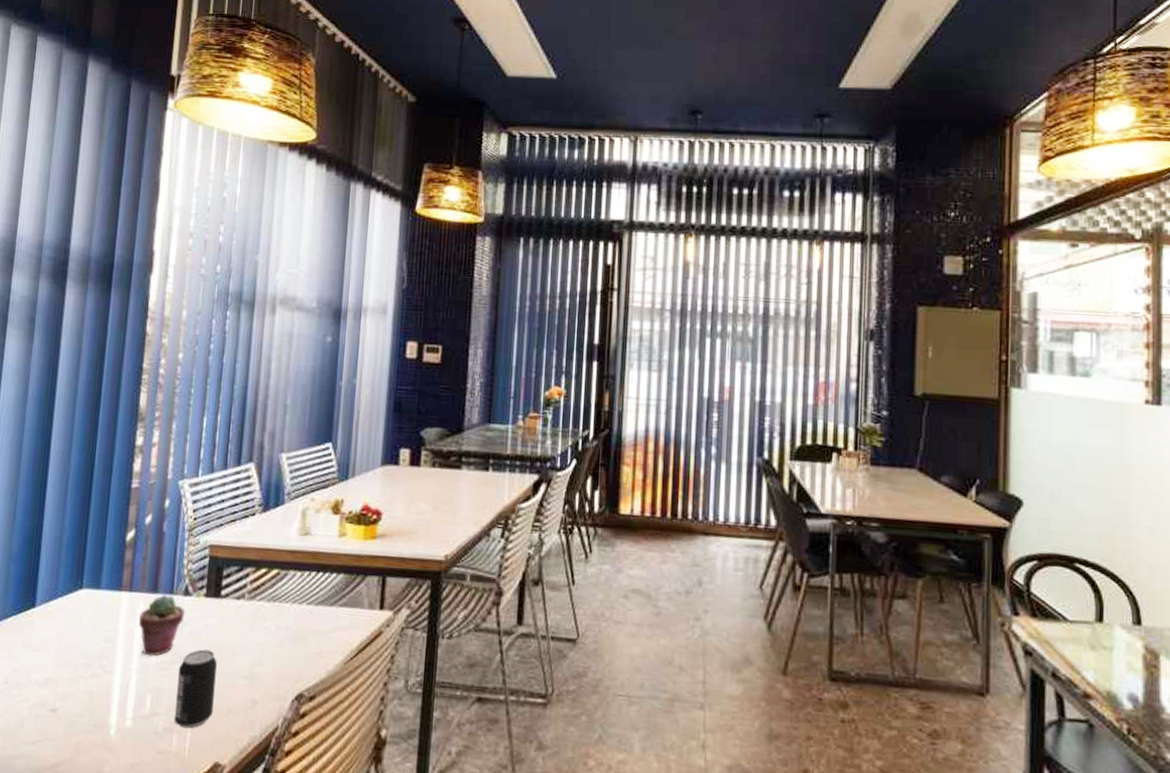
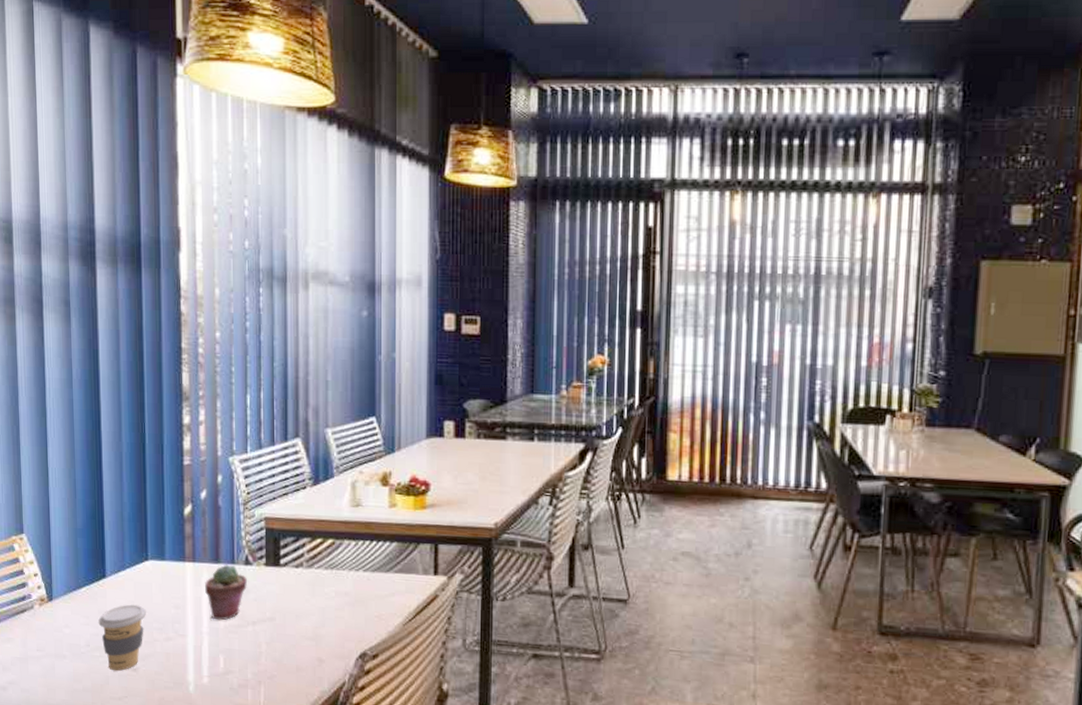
coffee cup: none [21,636,74,712] -> present [98,604,146,671]
beverage can: present [174,649,217,729] -> none [246,613,283,685]

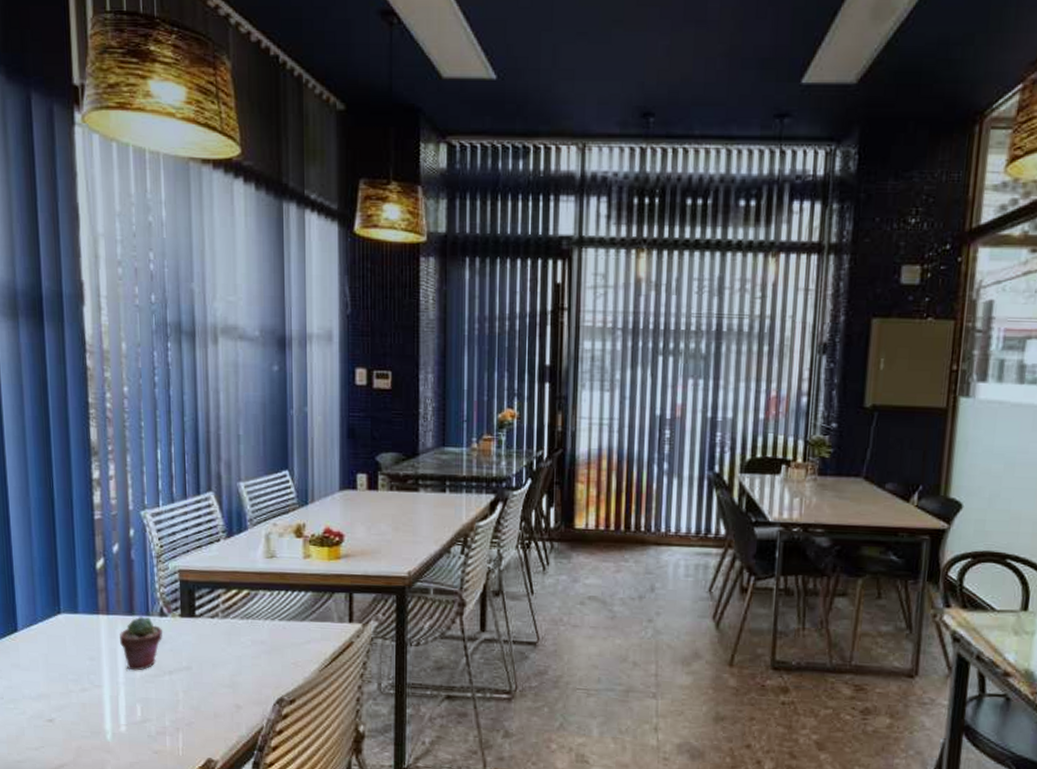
coffee cup: present [98,604,146,671] -> none [11,657,61,723]

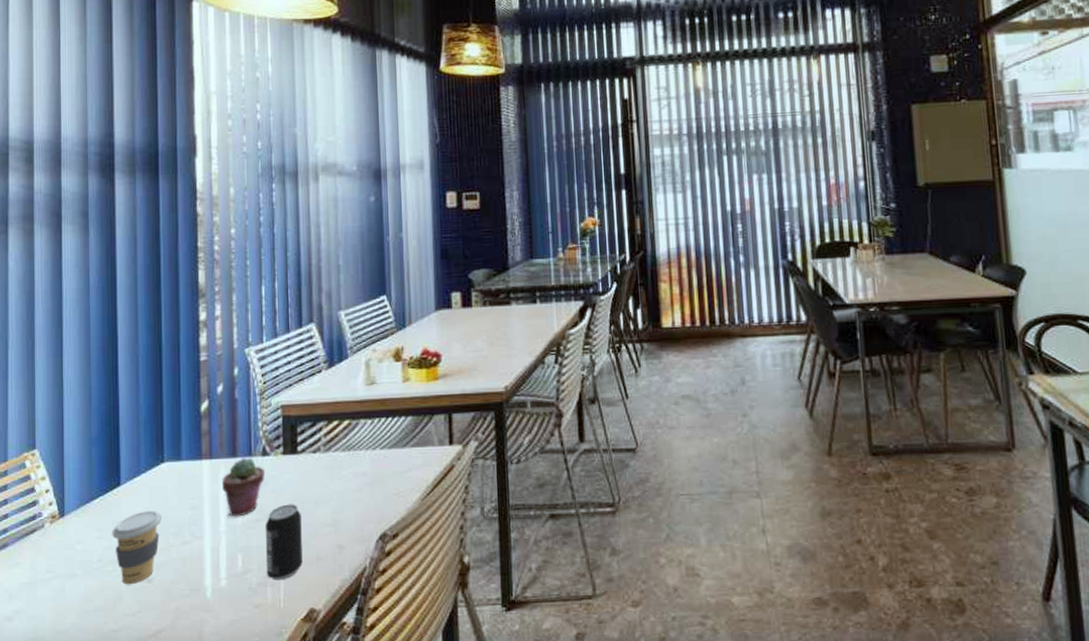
coffee cup: none [11,657,61,723] -> present [112,510,162,585]
beverage can: none [163,663,201,731] -> present [265,504,303,580]

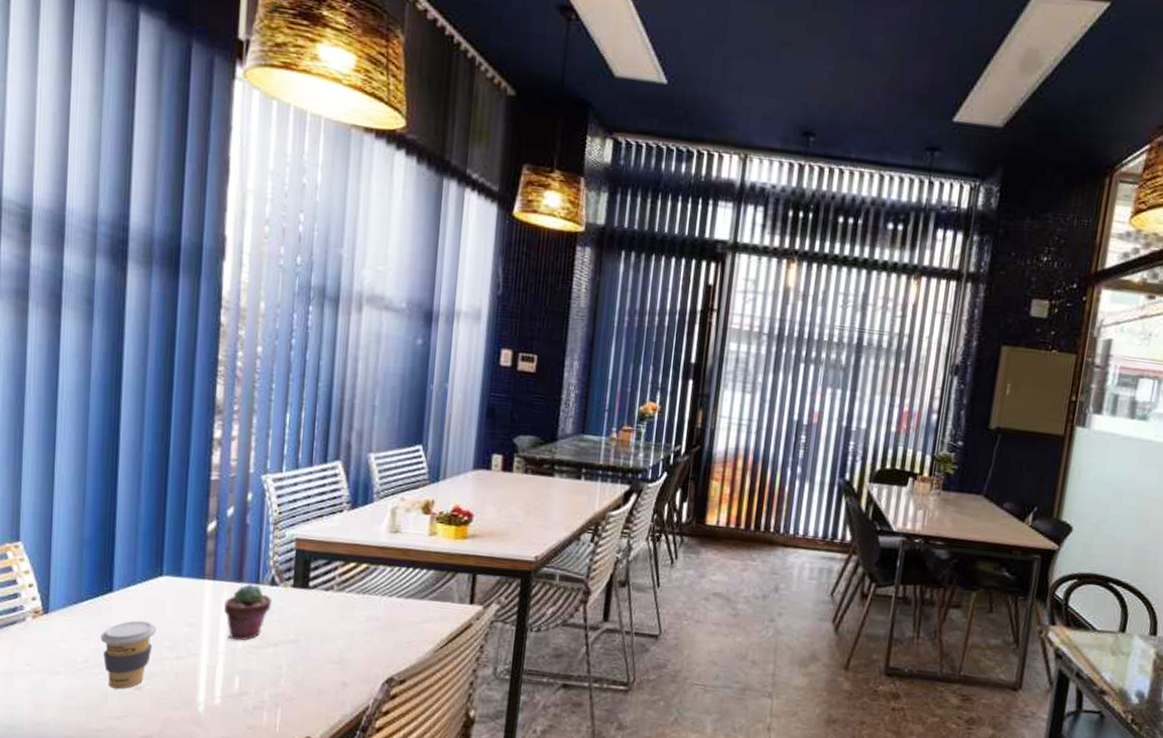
beverage can: present [265,504,303,580] -> none [263,635,306,707]

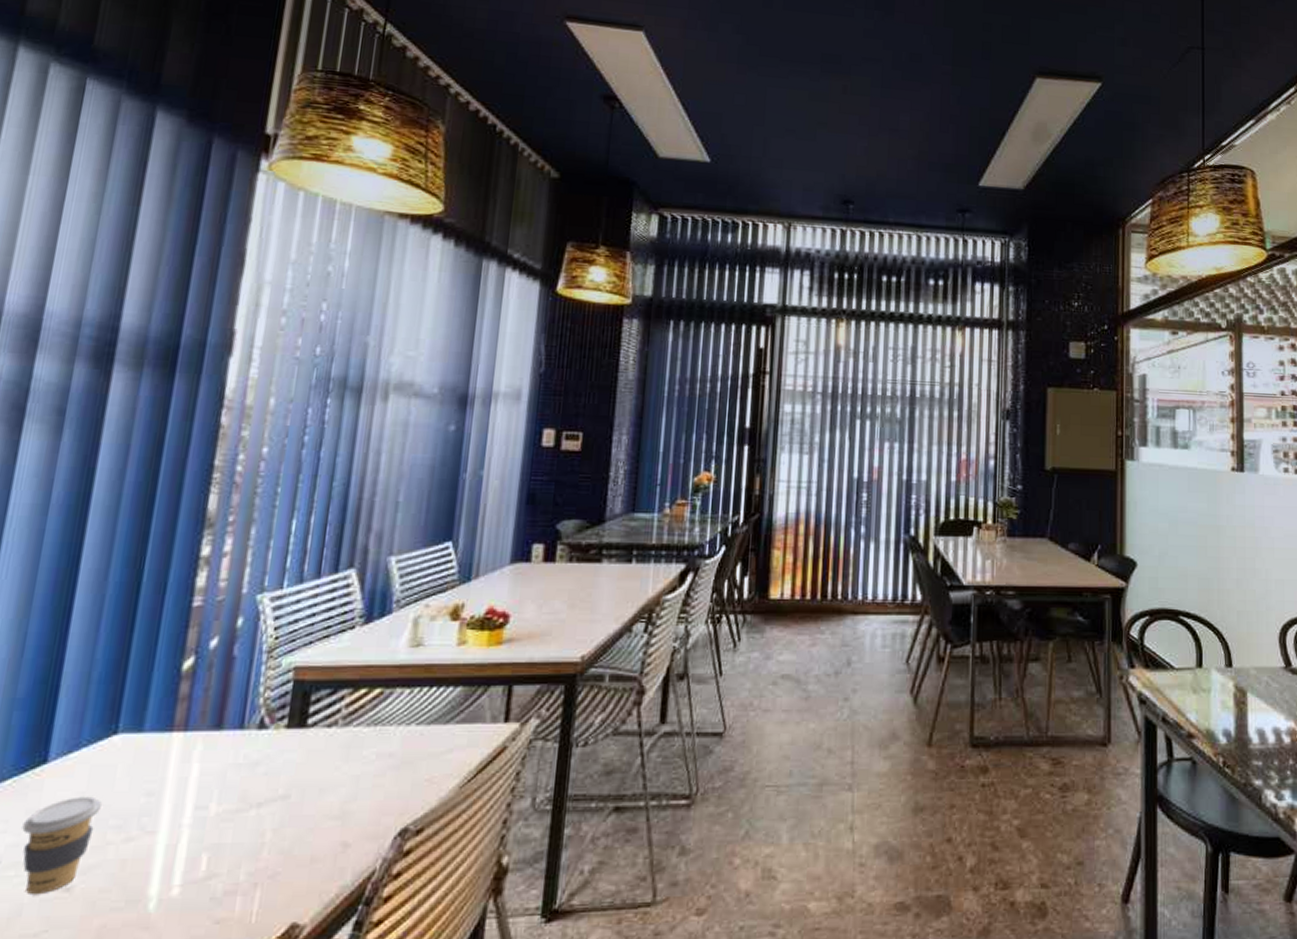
potted succulent: present [224,584,273,641] -> none [195,730,259,806]

